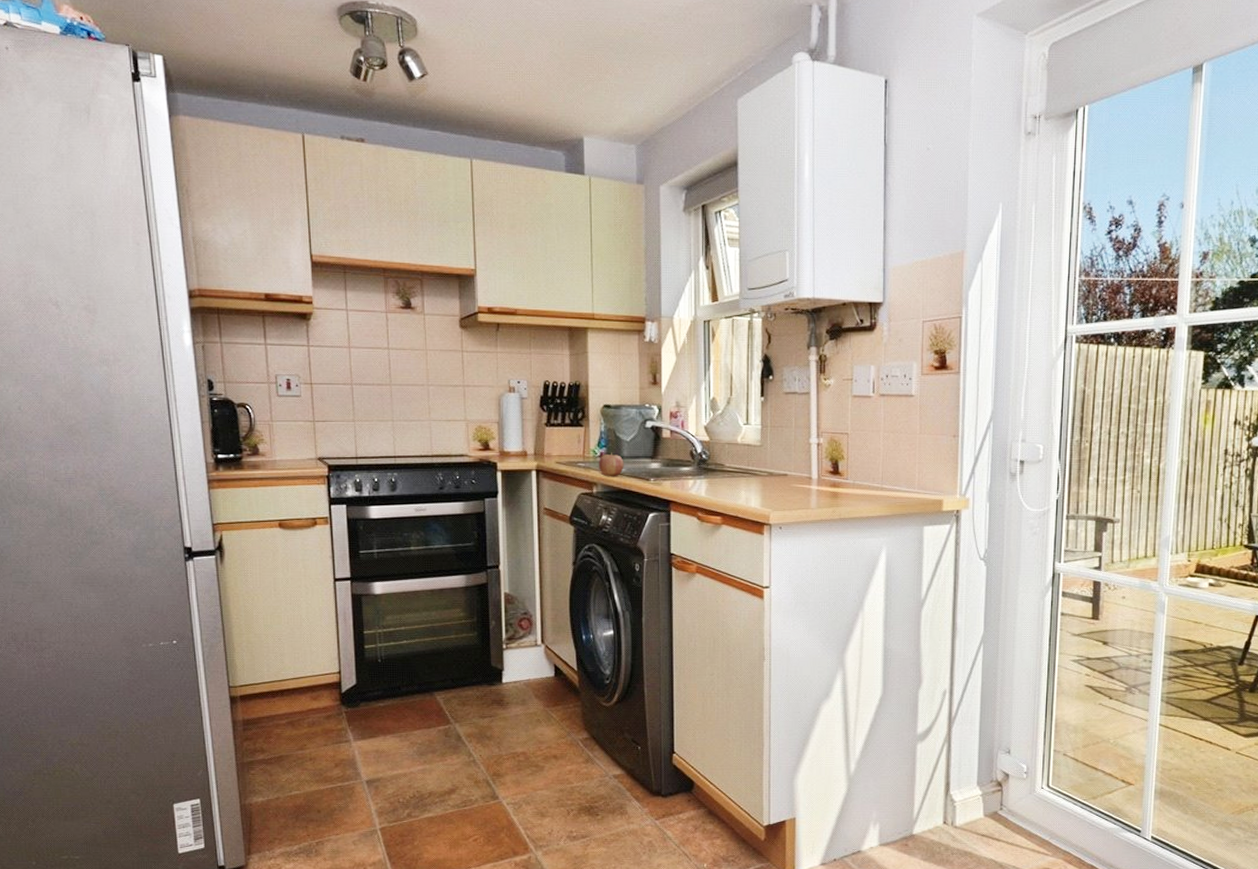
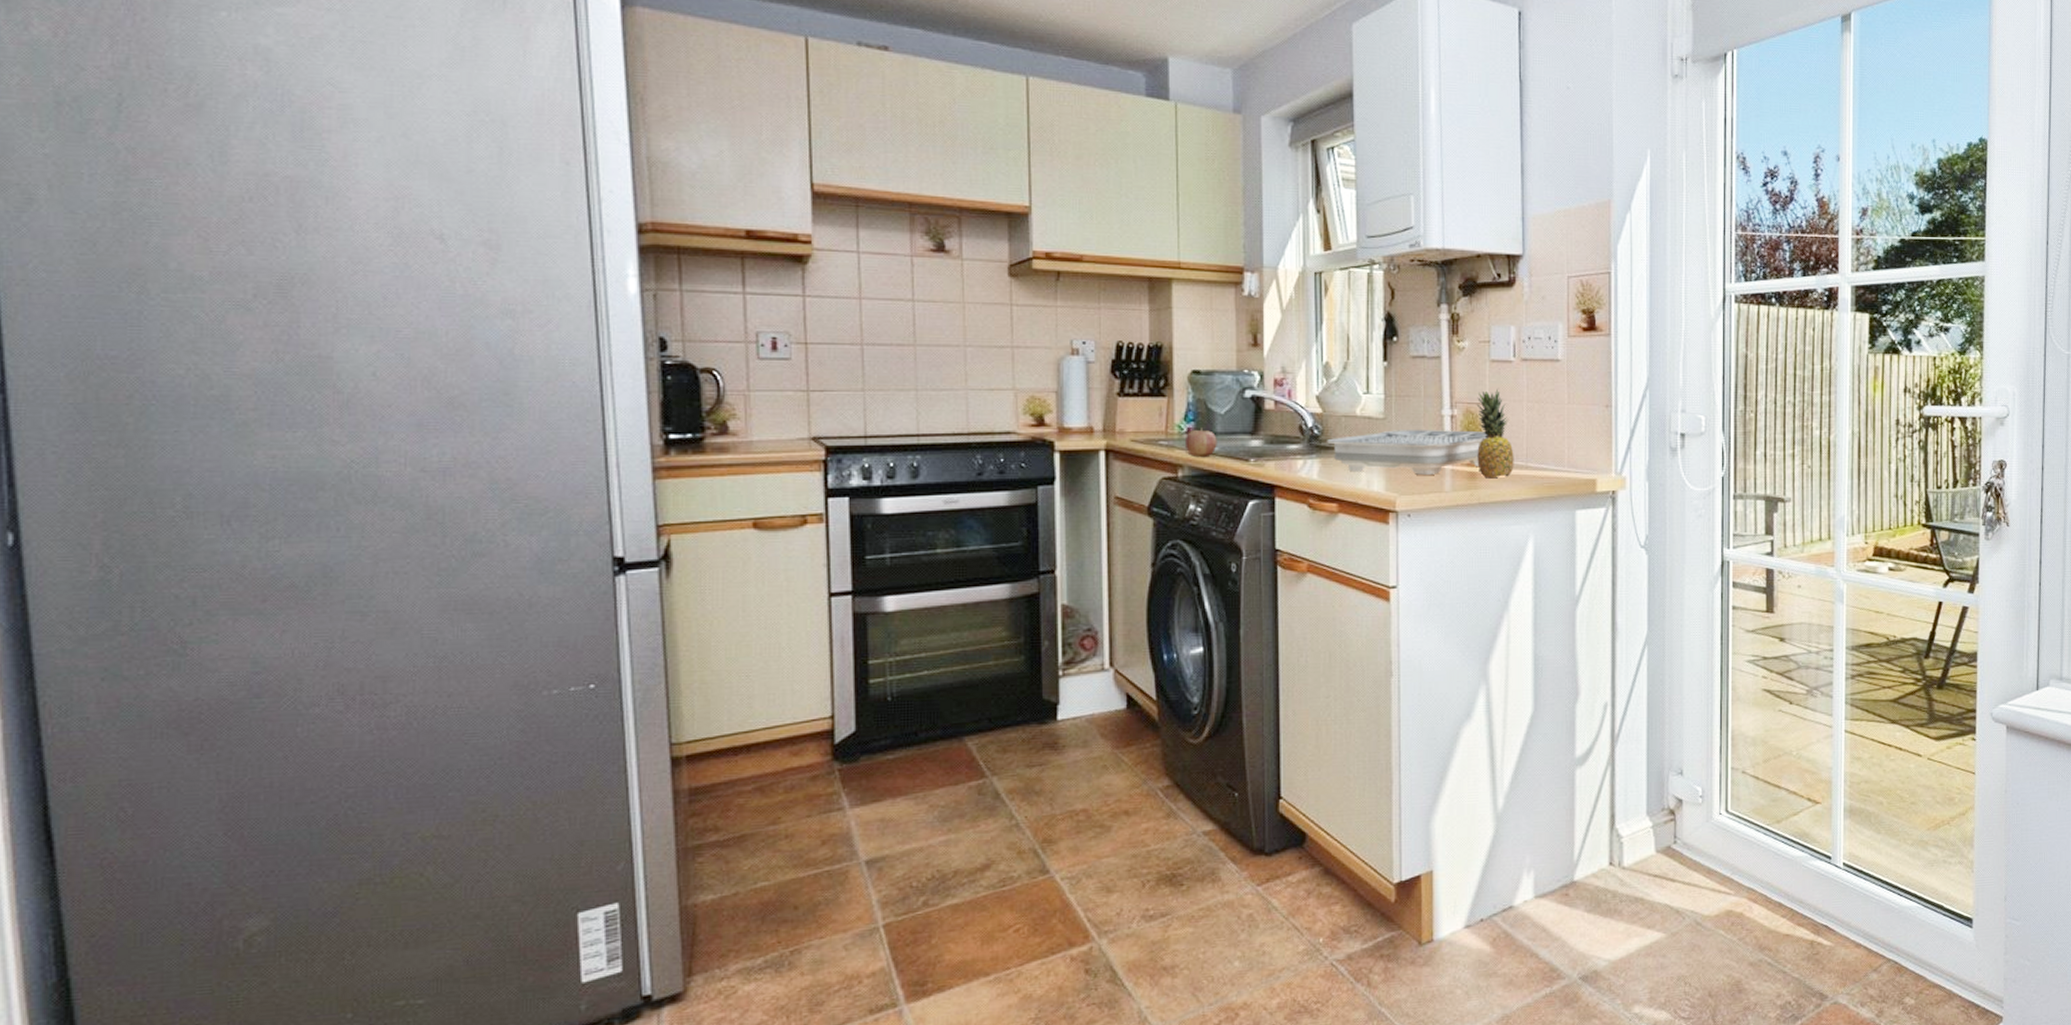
dish rack: none [713,455,863,495] -> present [1327,430,1505,476]
fruit: none [839,421,871,498] -> present [1476,389,1514,479]

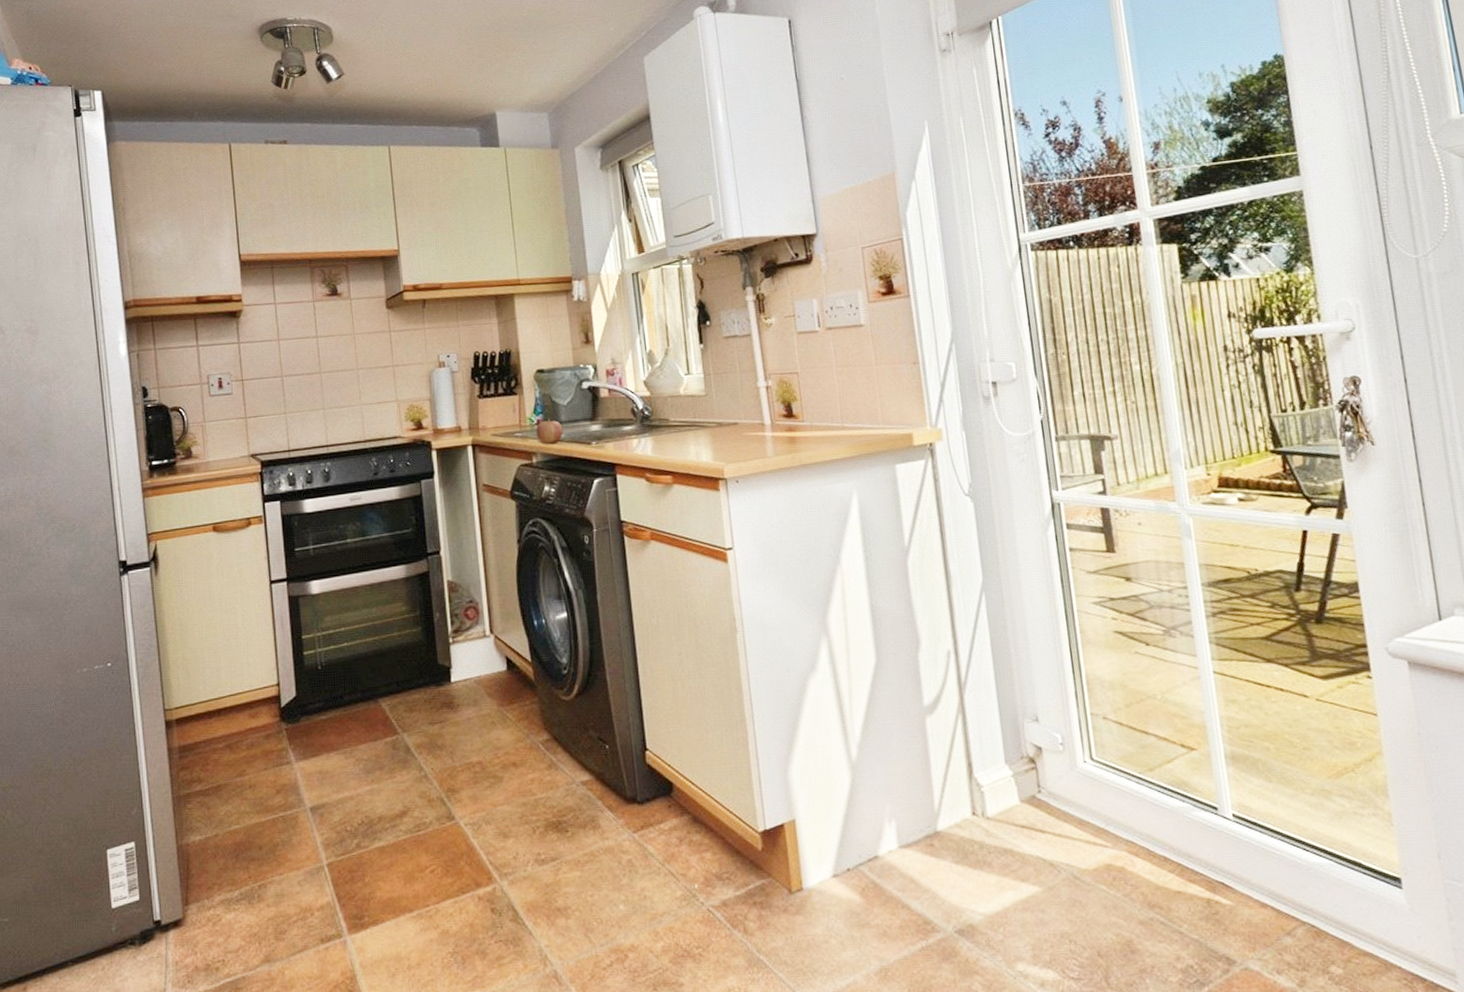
dish rack: present [1327,430,1505,476] -> none [657,398,818,446]
fruit: present [1476,389,1514,479] -> none [788,358,831,442]

